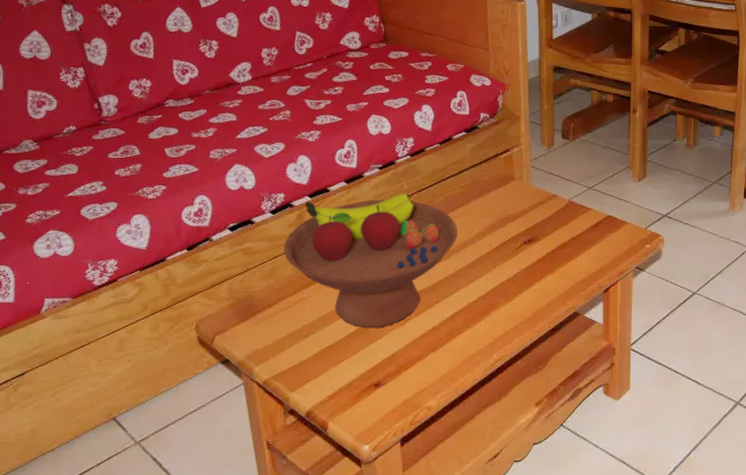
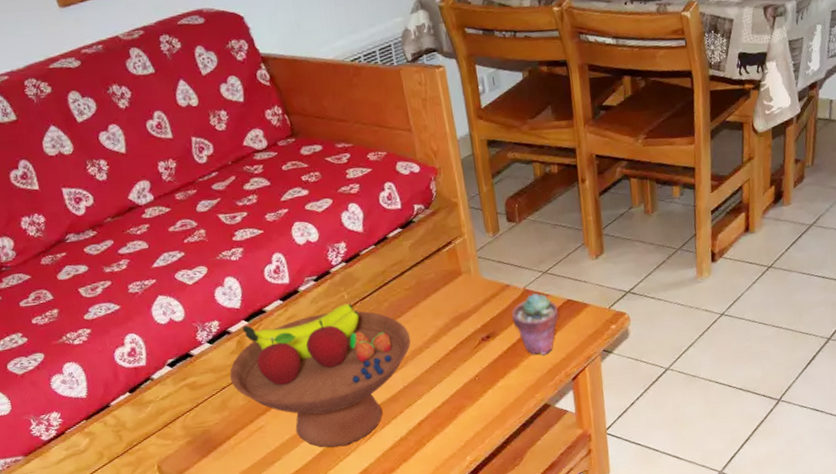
potted succulent: none [554,205,599,264] -> present [511,293,559,355]

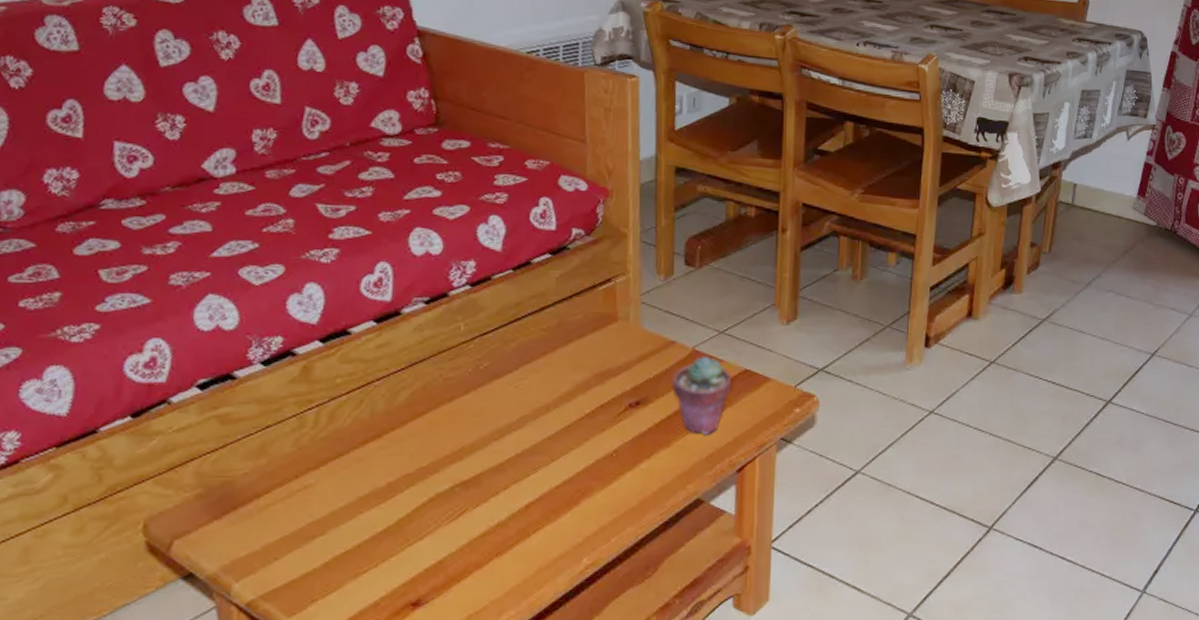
fruit bowl: present [229,303,411,448] -> none [280,337,537,526]

